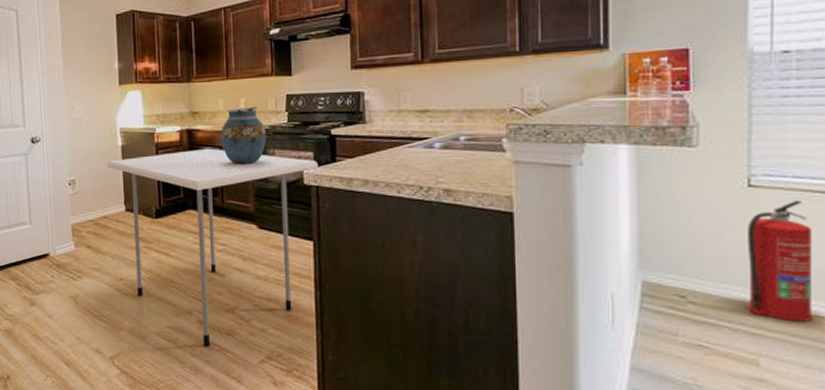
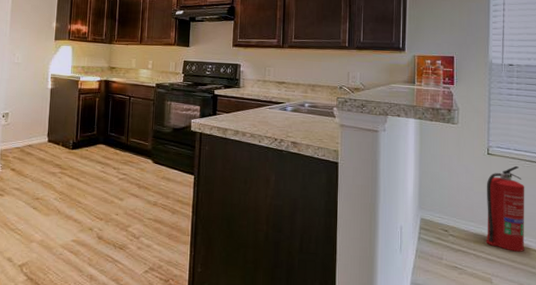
dining table: present [106,148,318,347] -> none [36,96,203,259]
vase: present [220,107,266,165] -> none [131,67,166,112]

